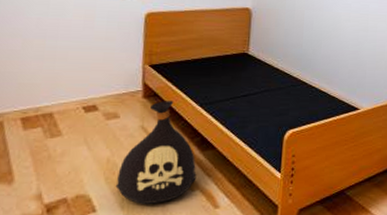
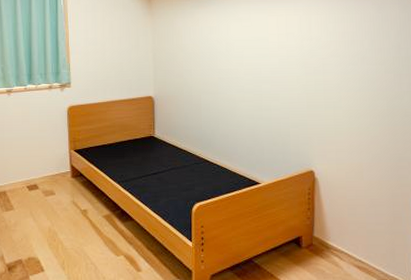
bag: present [115,101,197,204] -> none [57,180,120,266]

